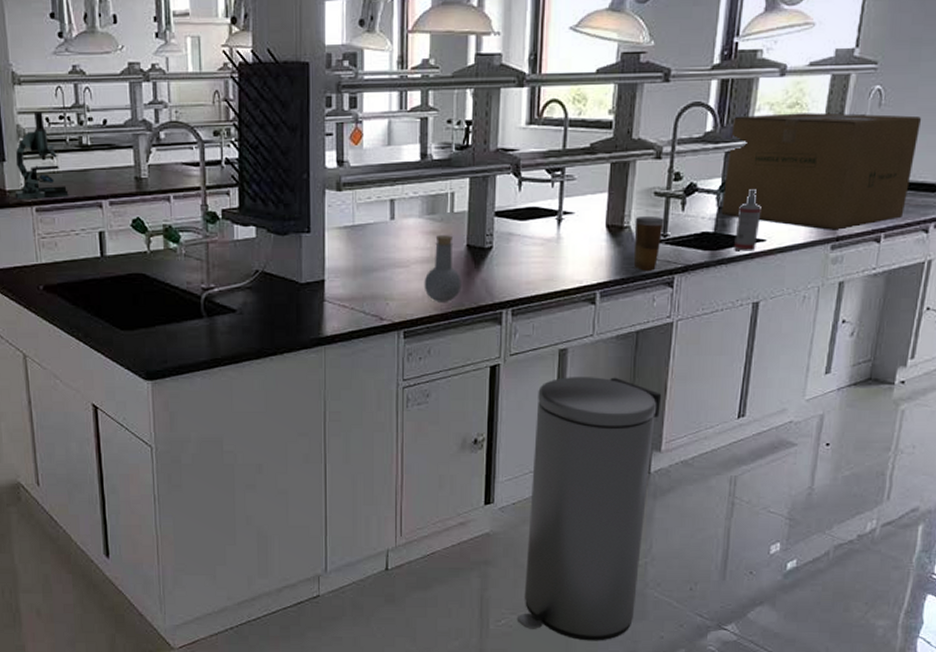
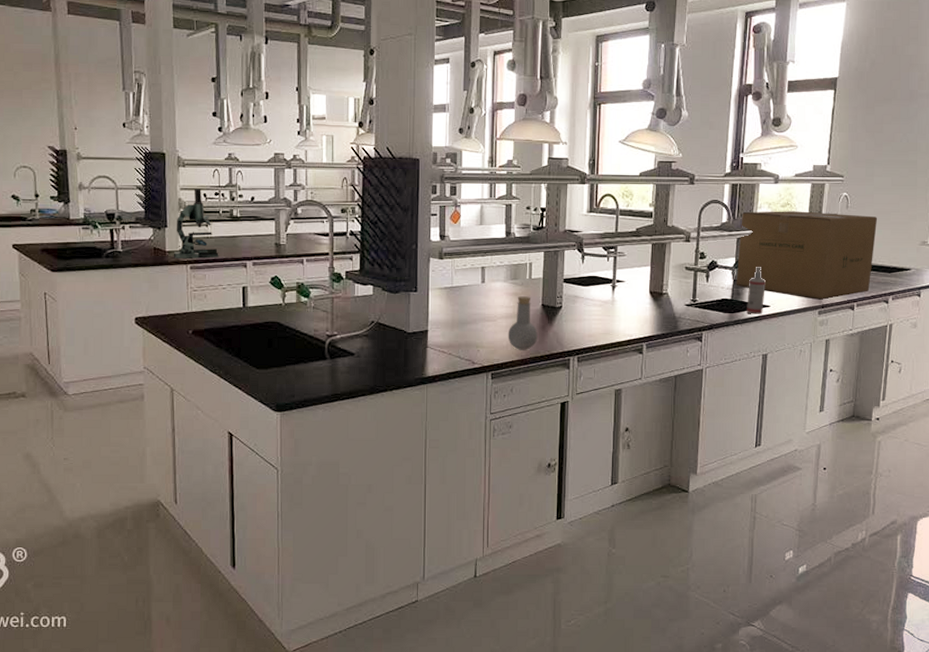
pedal bin: present [516,377,662,641] -> none [584,412,696,638]
beverage cup: present [634,215,664,272] -> none [671,285,693,329]

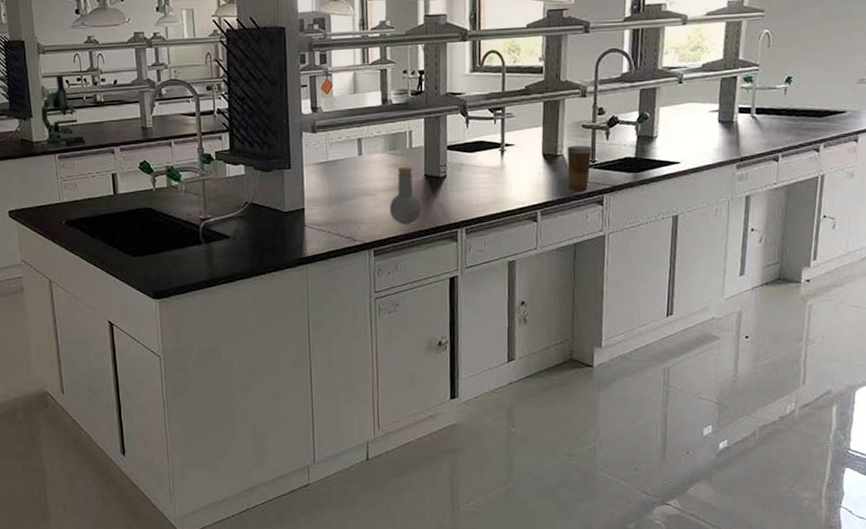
beverage cup: none [671,285,693,329] -> present [567,145,592,193]
box: present [736,211,878,300] -> none [640,53,806,152]
spray bottle: present [747,267,766,315] -> none [653,120,674,173]

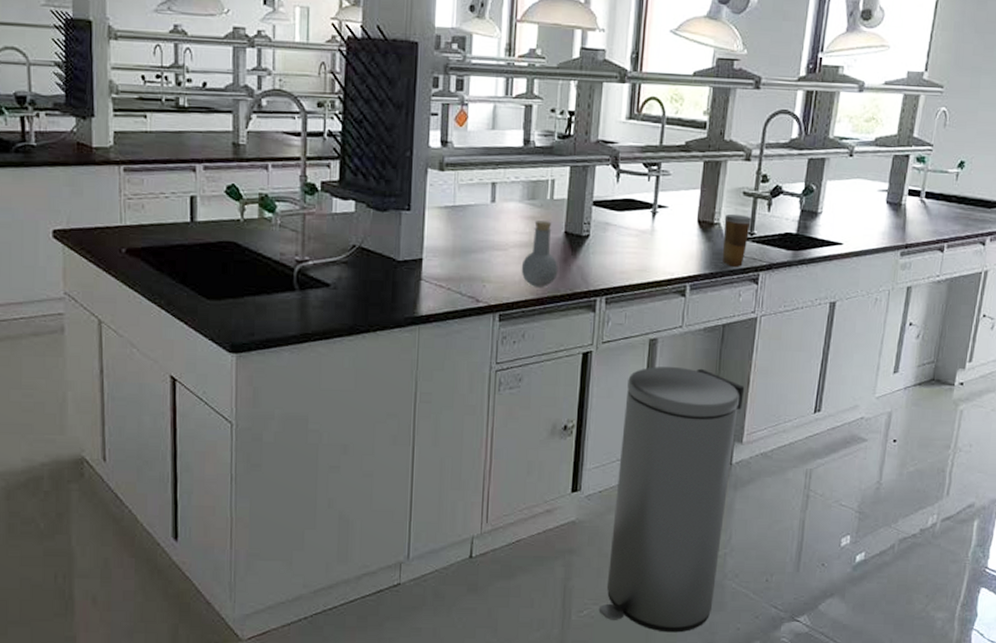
microscope: present [41,75,86,149] -> none [103,68,161,159]
pedal bin: none [483,284,599,519] -> present [598,366,745,633]

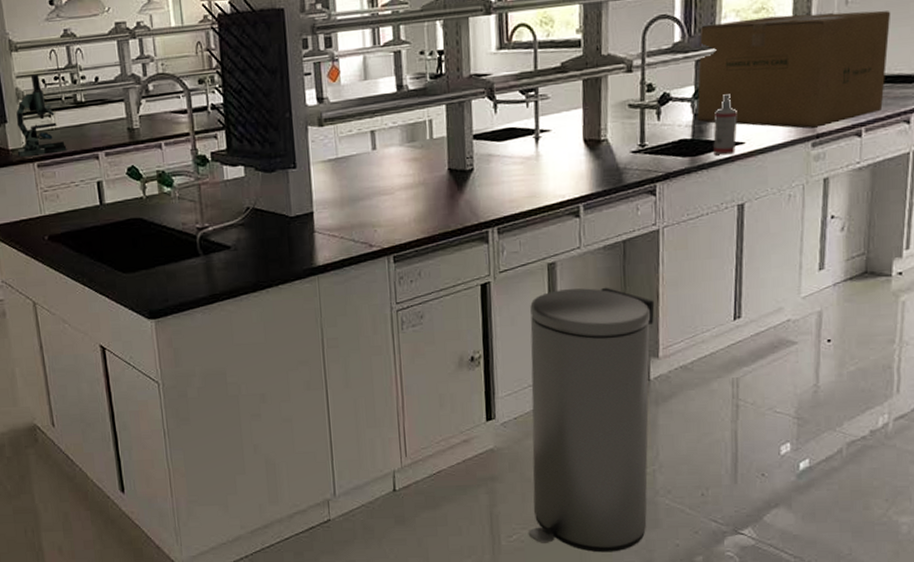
microscope: none [103,68,161,159] -> present [16,74,67,157]
flask: present [521,221,558,287] -> none [409,160,446,226]
beverage cup: present [723,213,751,268] -> none [611,128,641,183]
box: none [803,126,981,238] -> present [697,10,891,129]
spray bottle: none [814,195,840,254] -> present [713,94,737,156]

